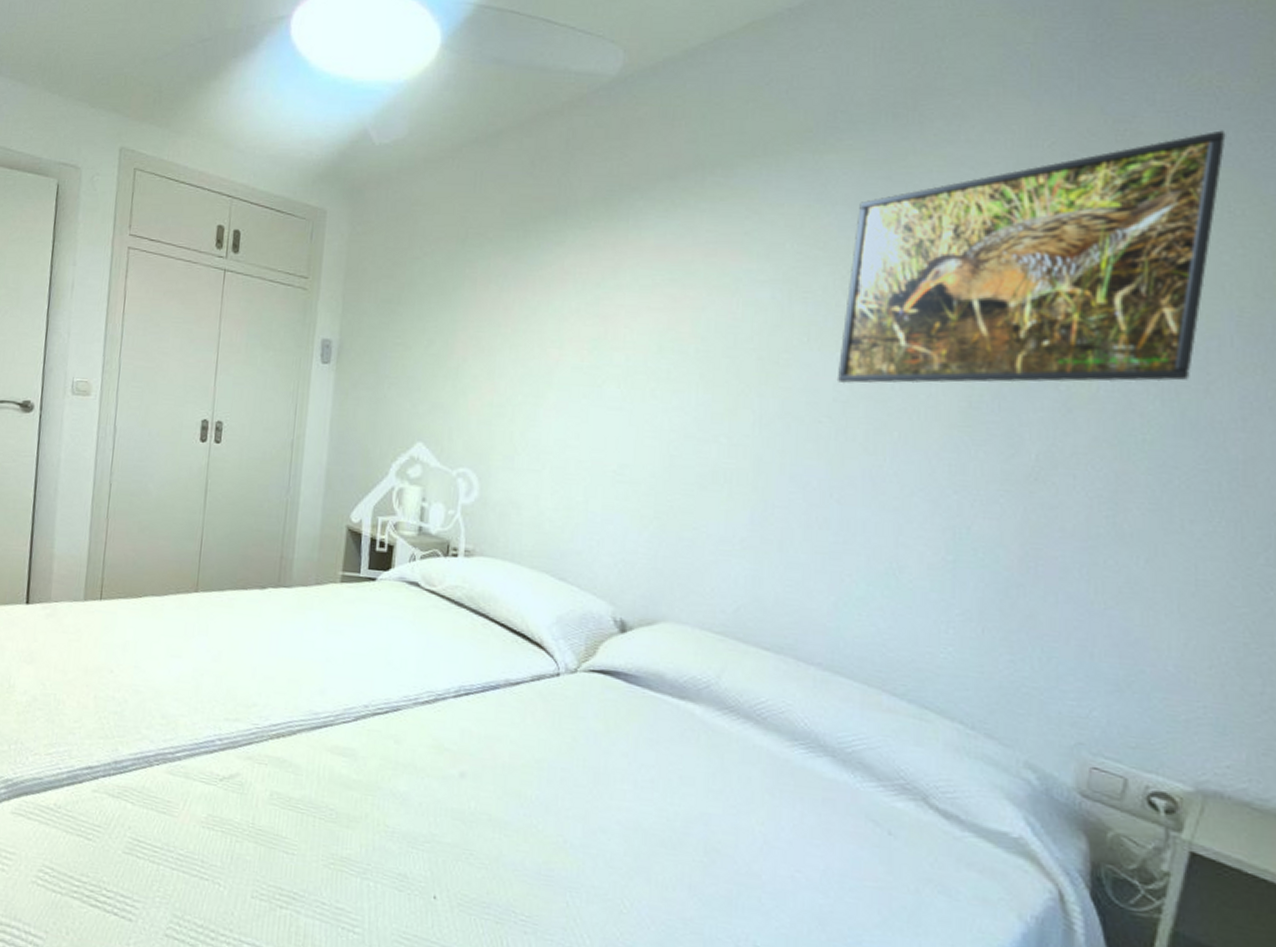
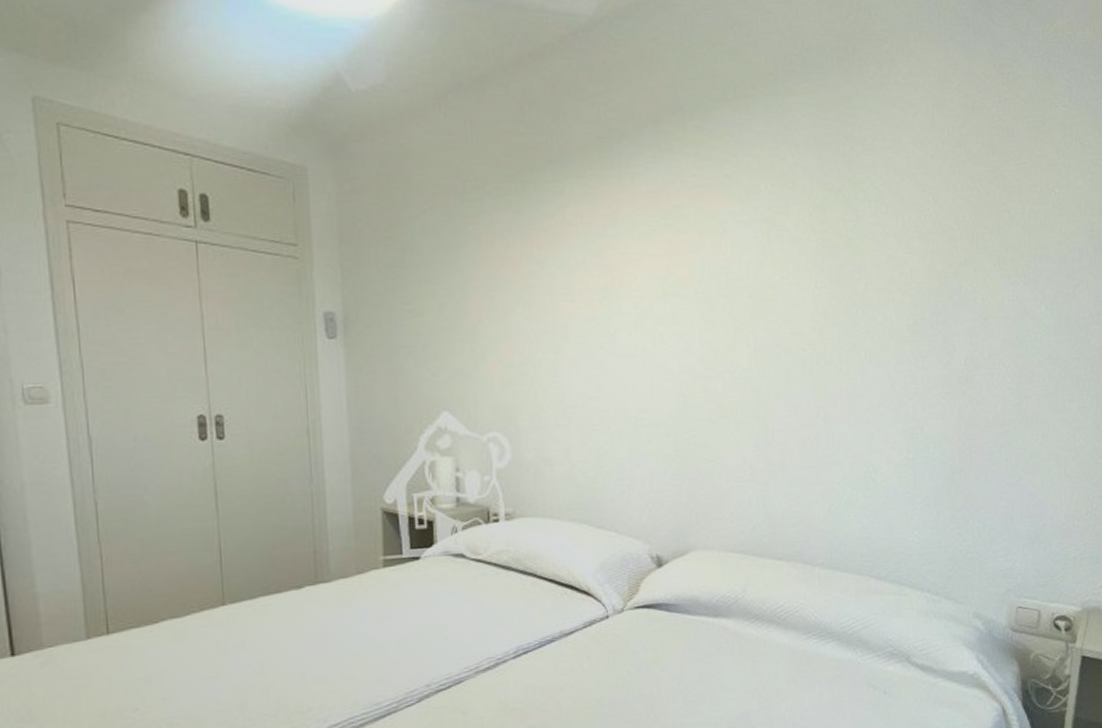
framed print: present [836,130,1226,384] -> none [813,73,1076,313]

